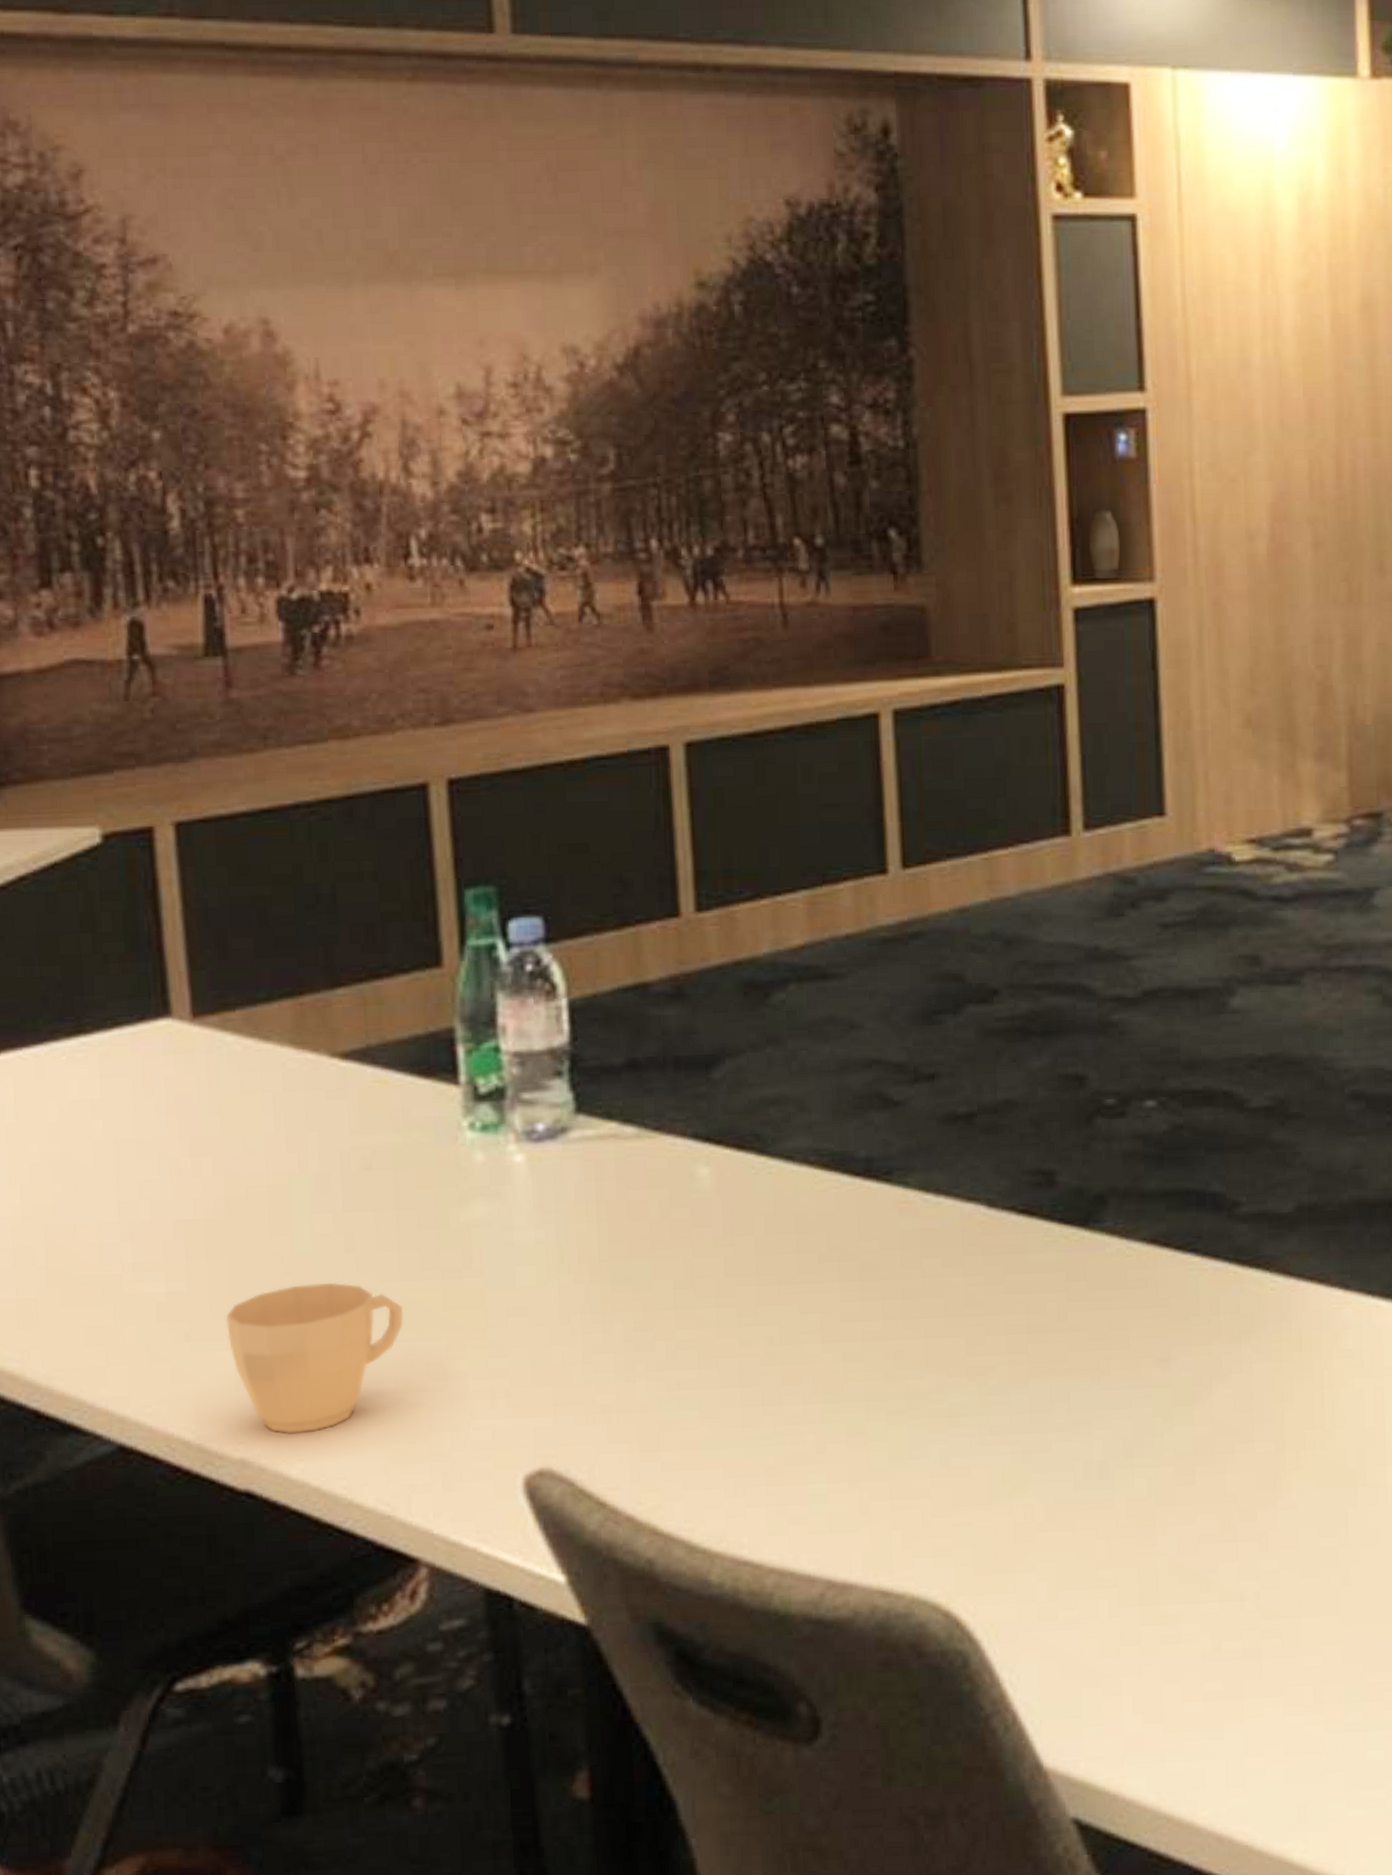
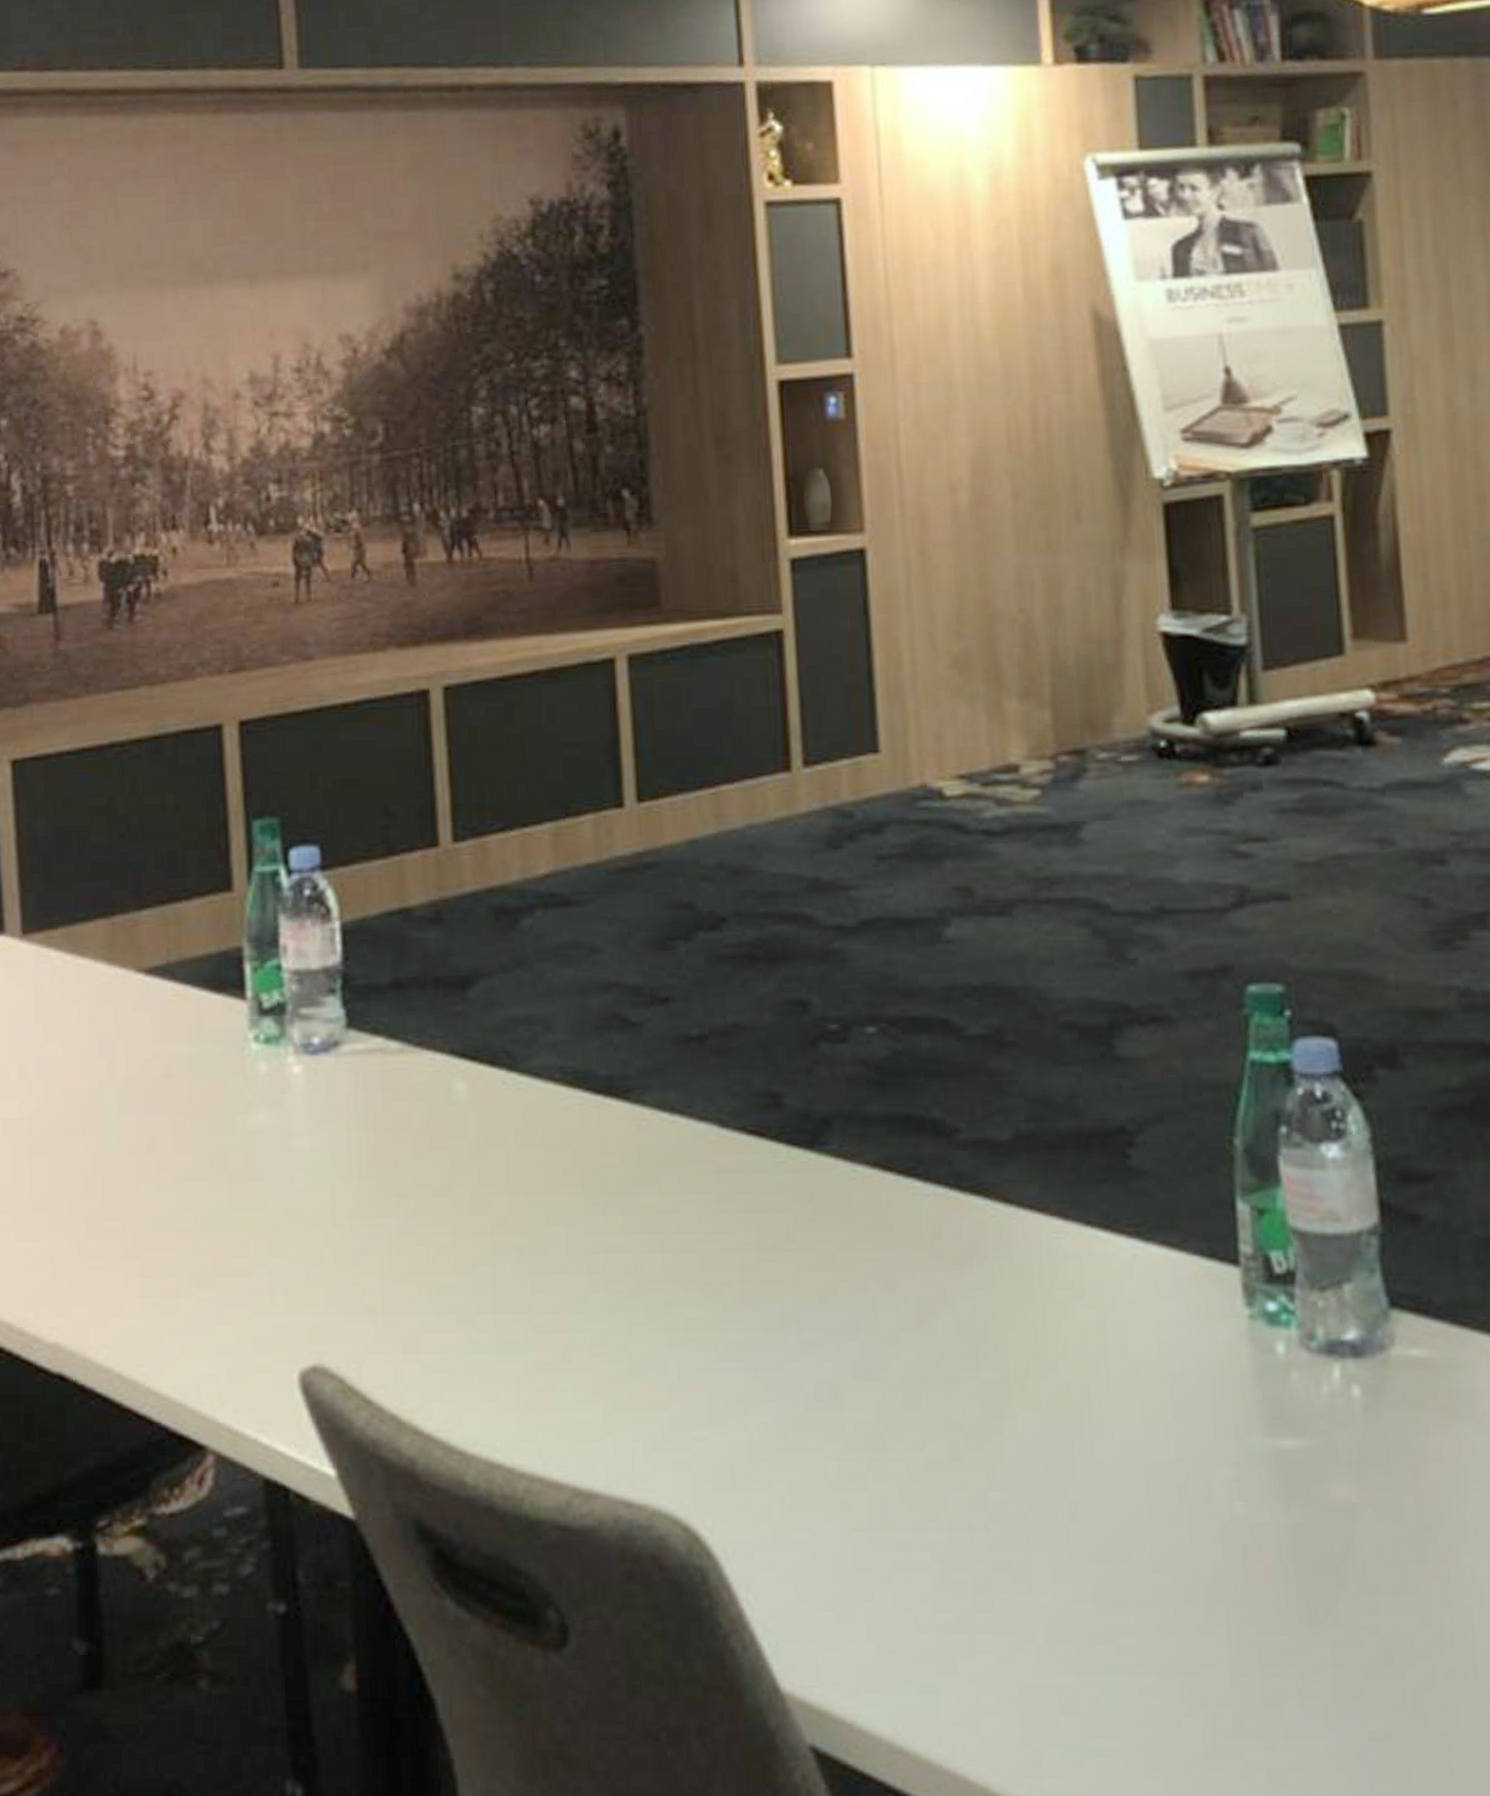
cup: present [225,1282,404,1435] -> none [44,1180,196,1322]

